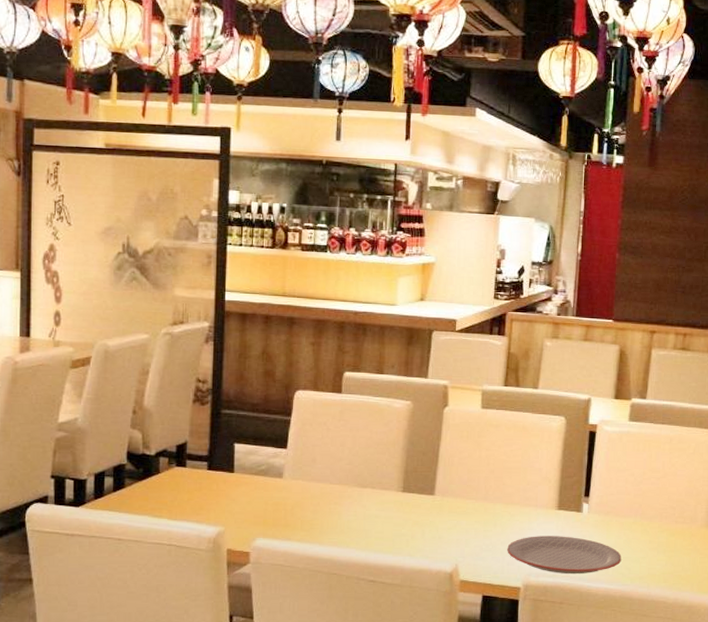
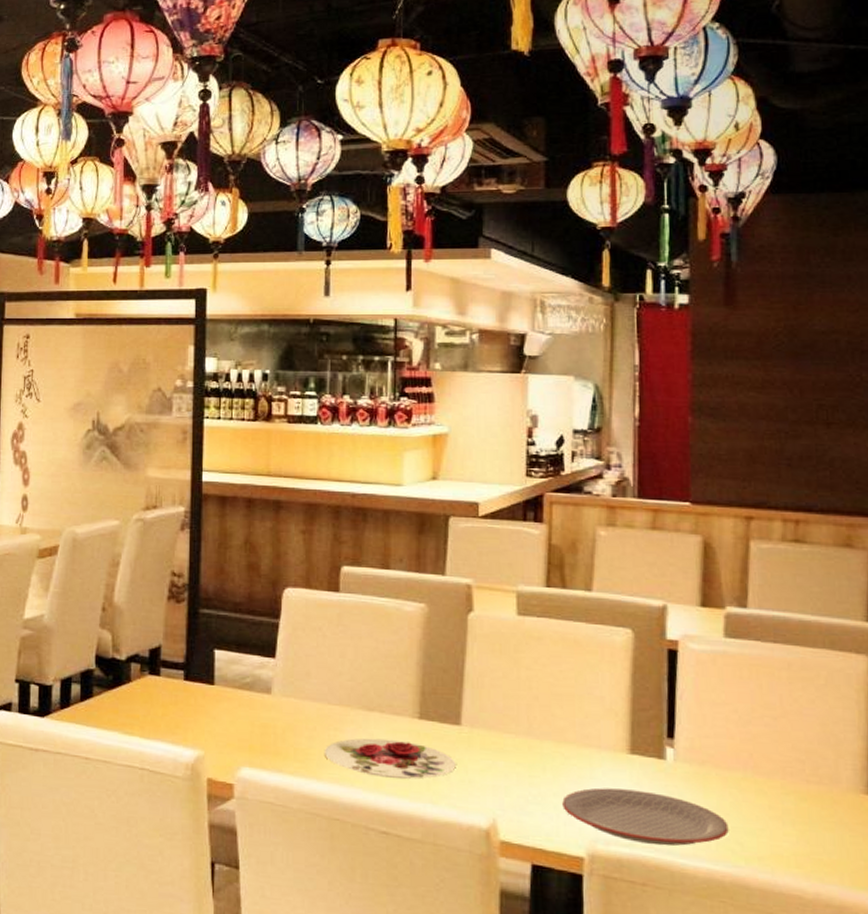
plate: none [325,509,430,539] -> present [323,738,456,779]

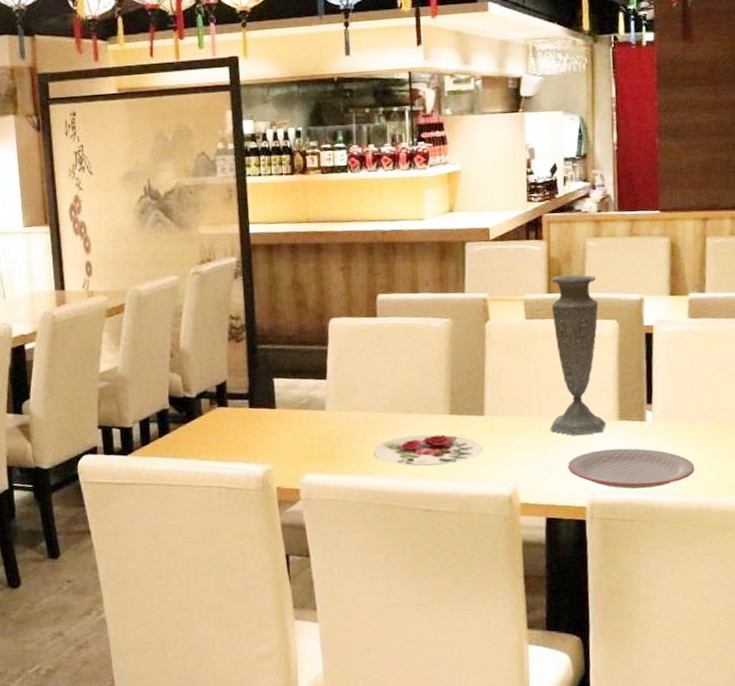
vase: none [541,568,614,767] -> present [550,274,606,435]

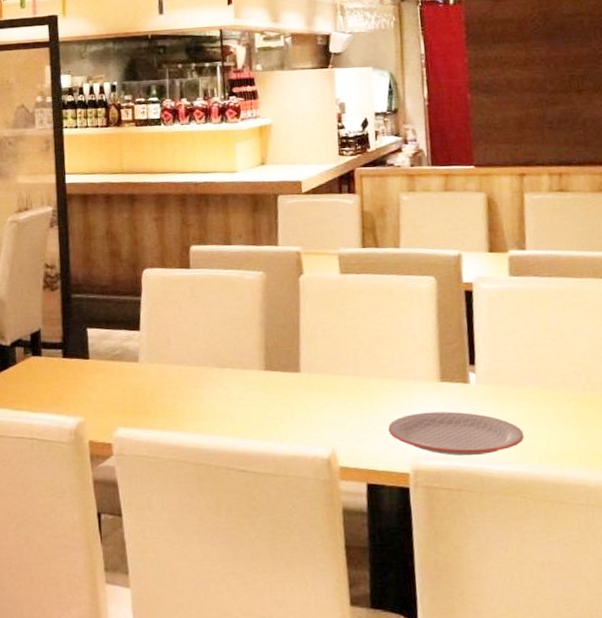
plate: present [373,434,482,466] -> none [186,390,299,423]
vase: present [550,274,606,435] -> none [366,229,428,396]

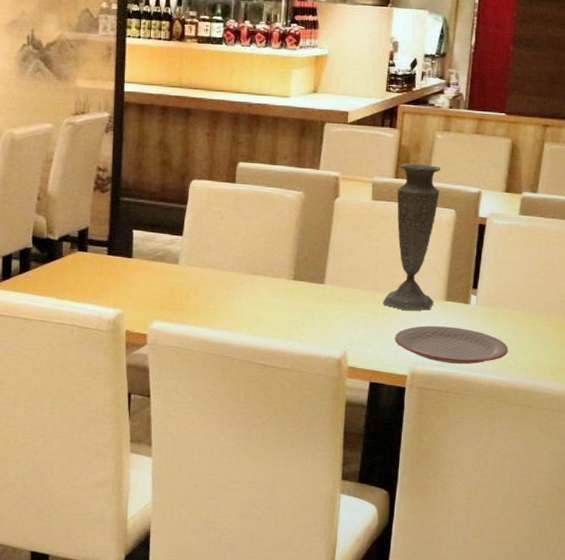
vase: none [366,229,428,396] -> present [382,163,440,311]

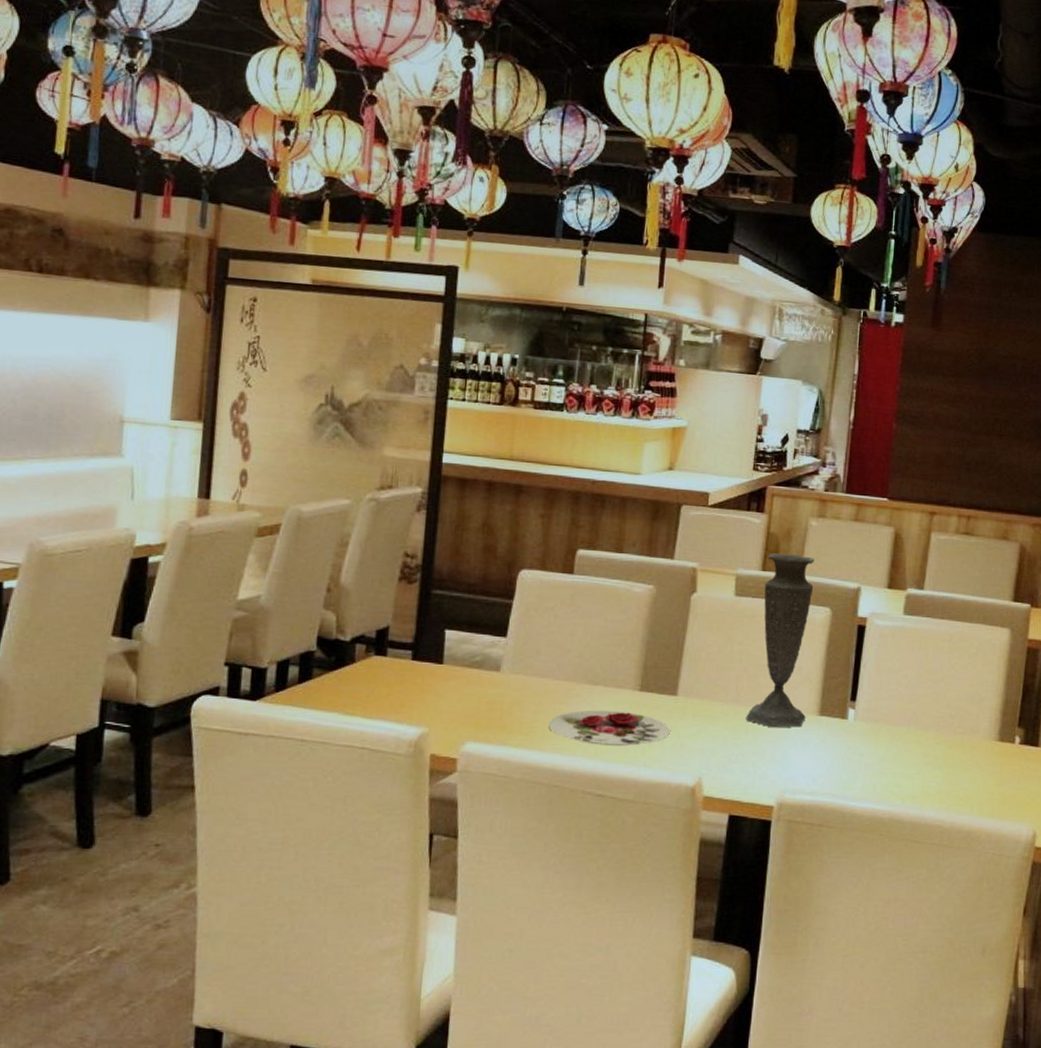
plate: none [219,295,319,325] -> present [548,710,670,746]
plate: present [395,326,508,365] -> none [759,745,892,792]

